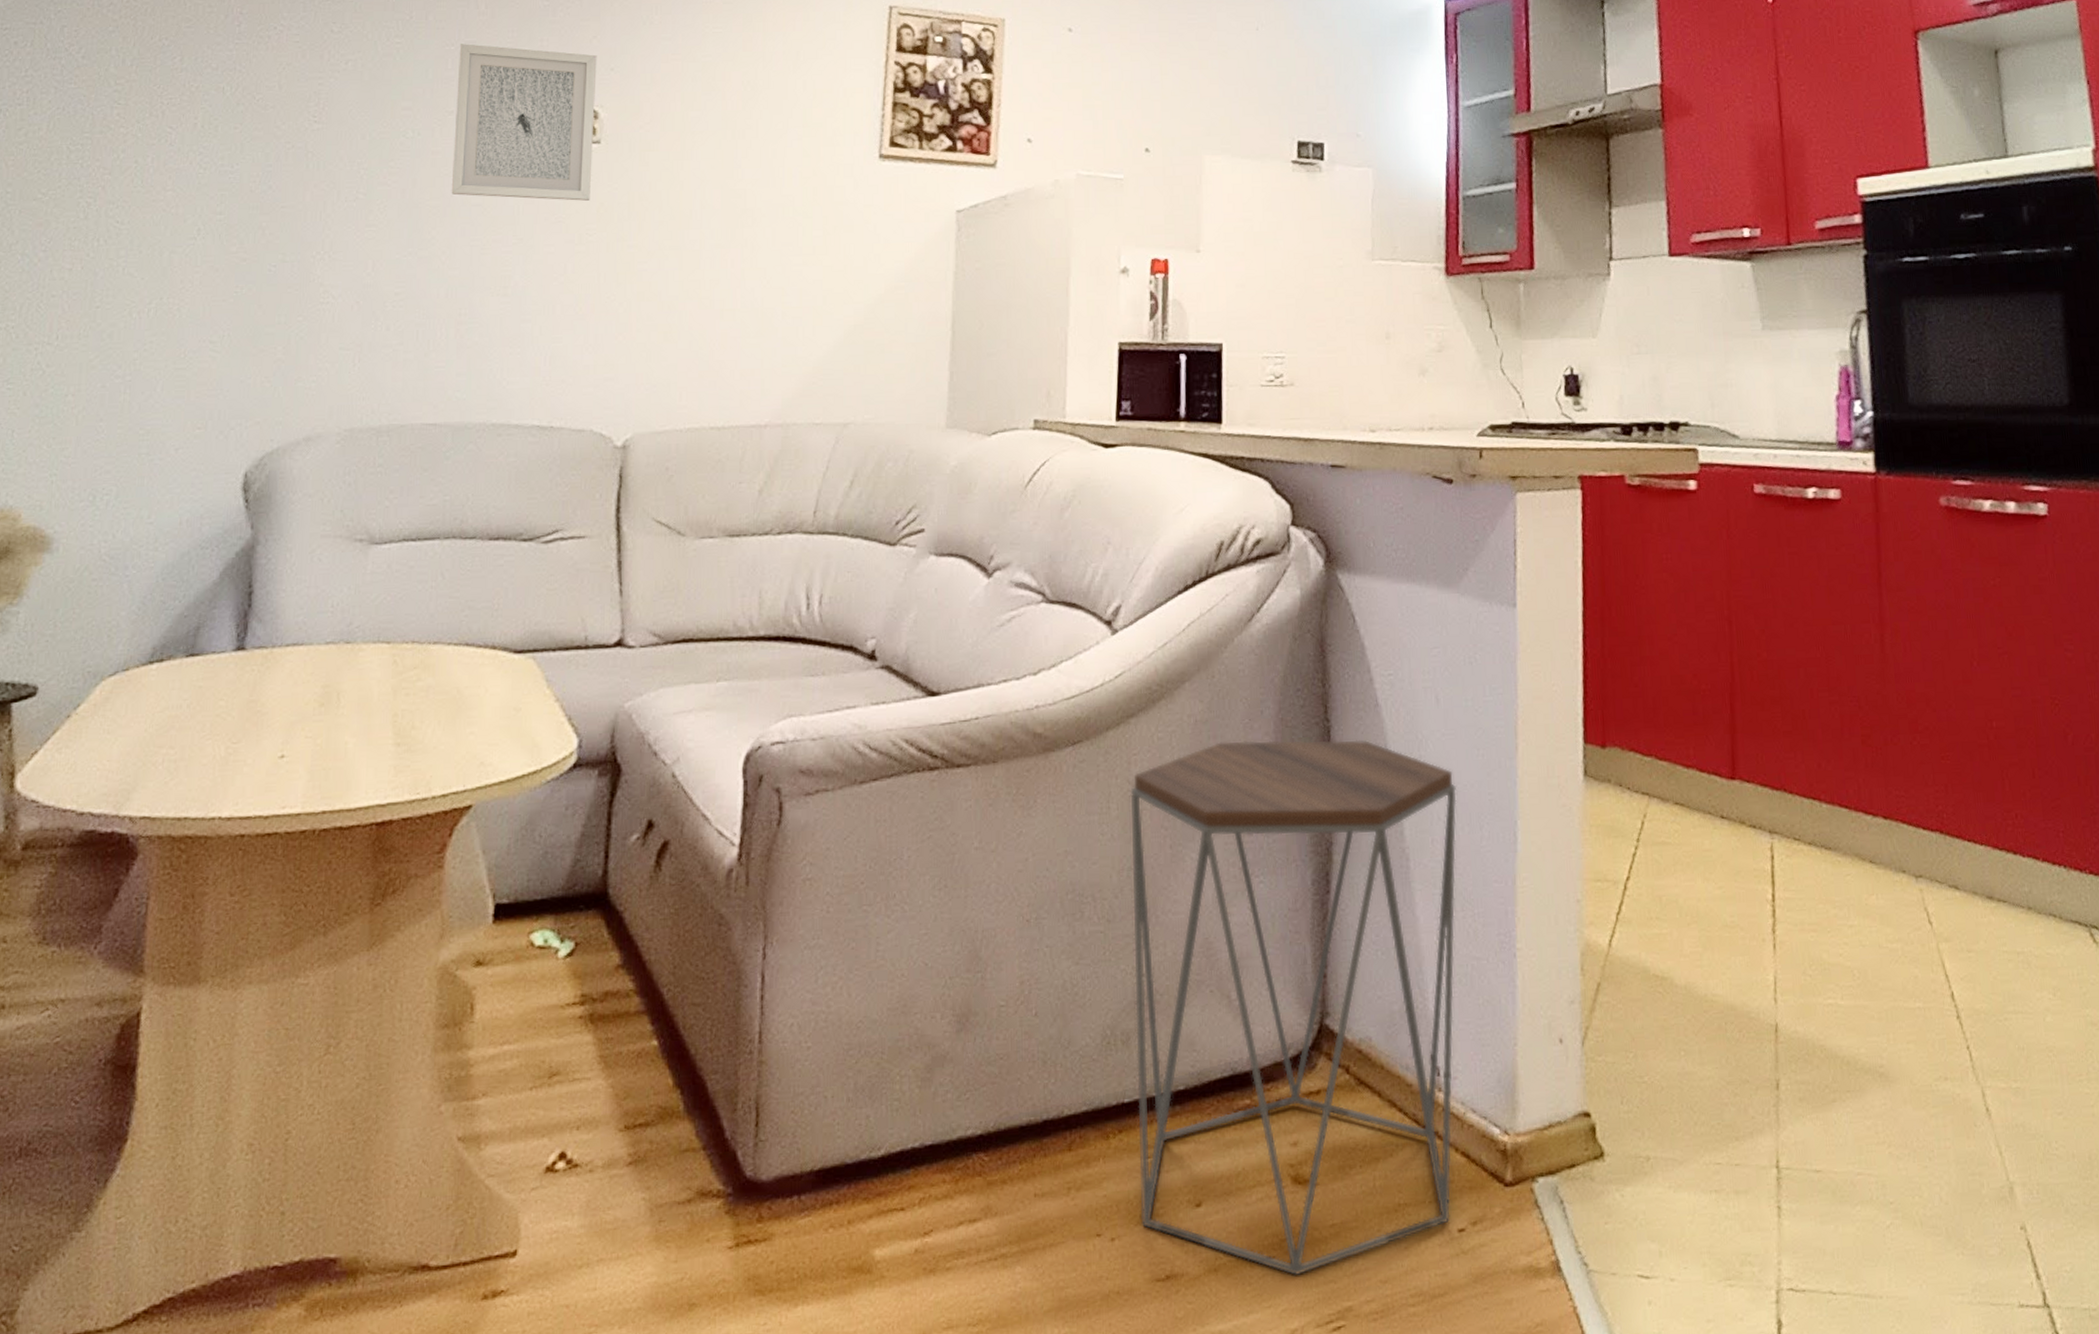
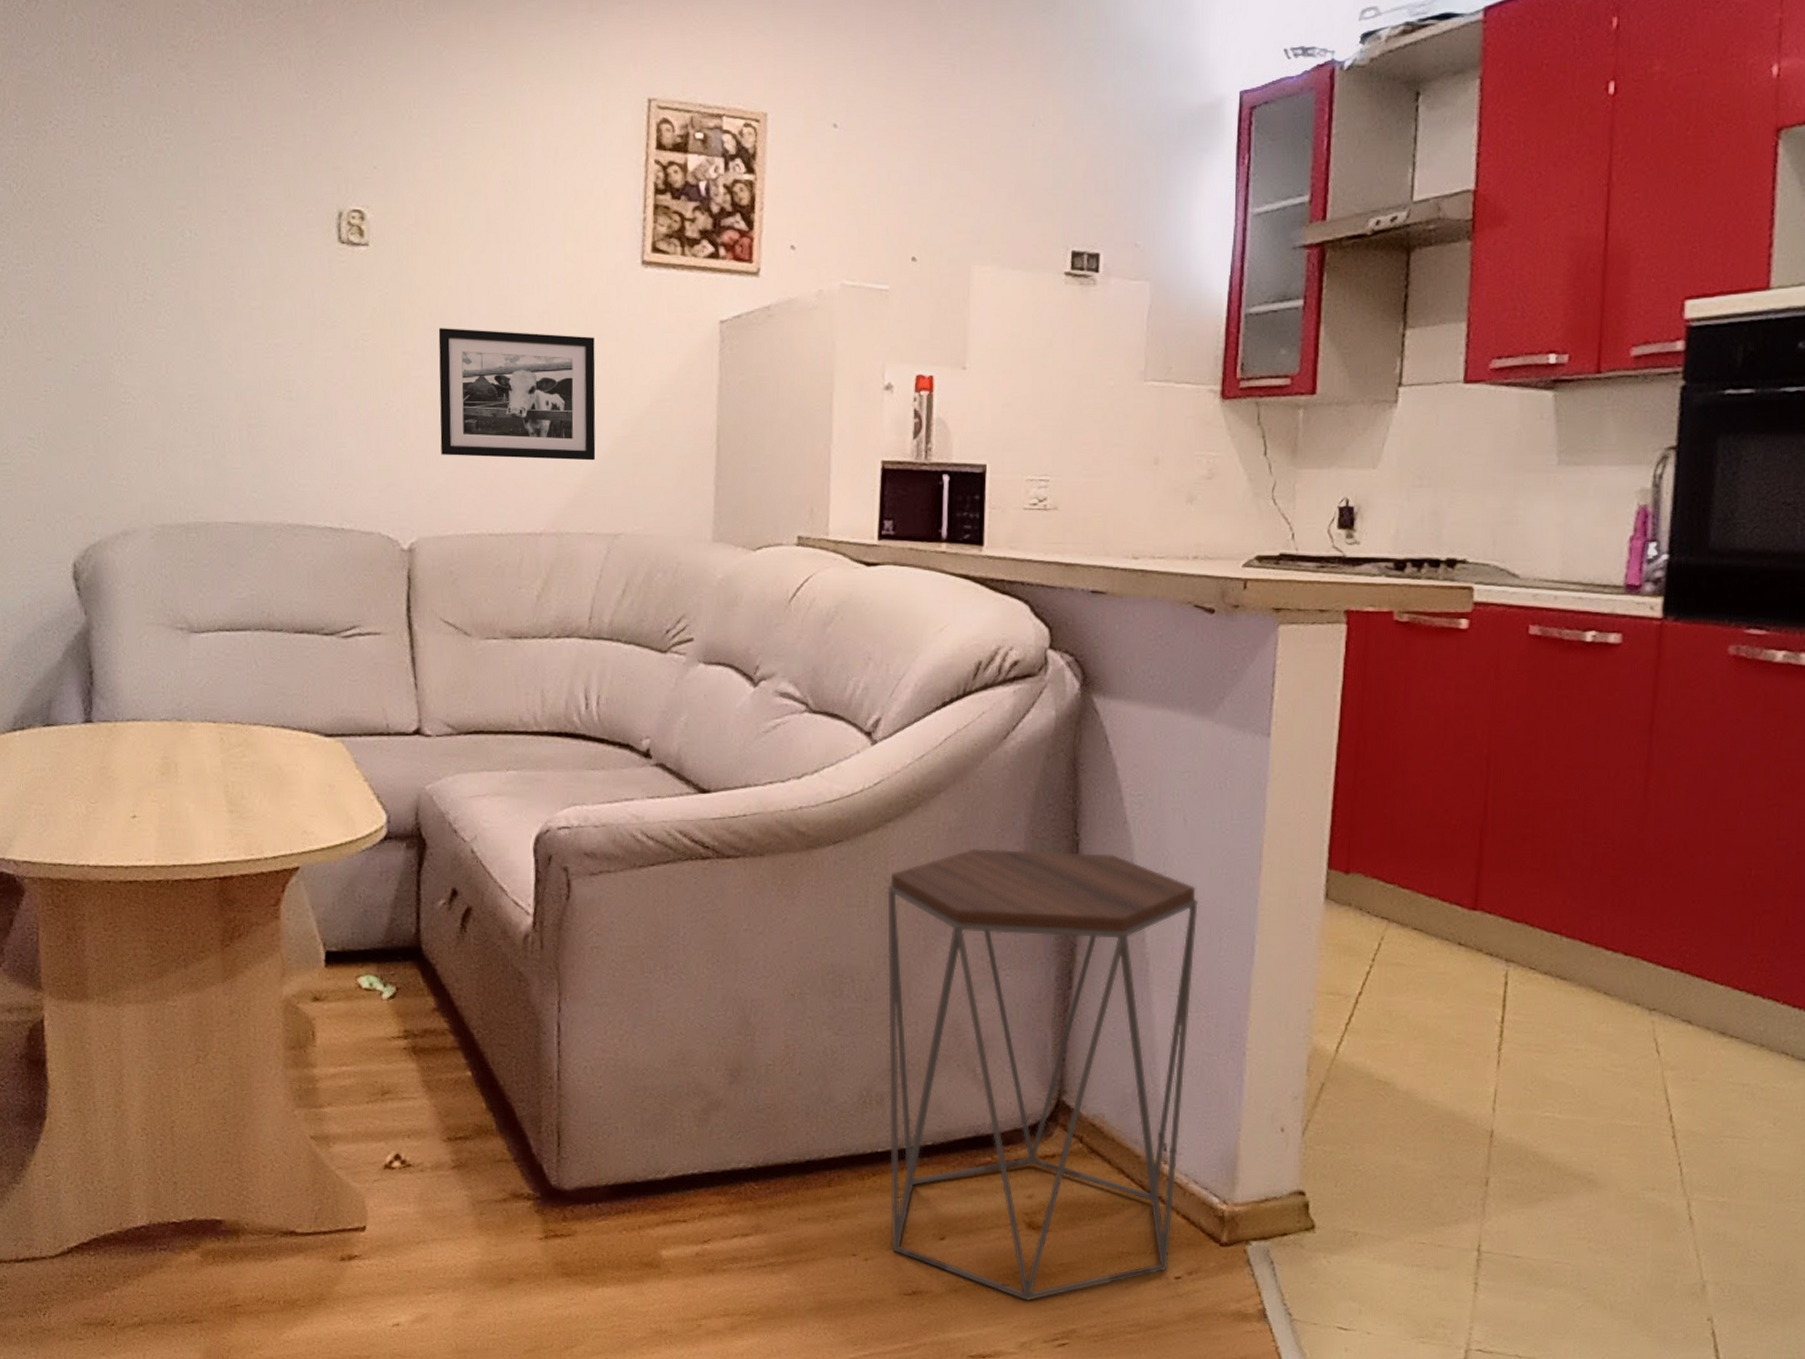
wall art: present [451,44,597,201] -> none [226,139,363,305]
picture frame: none [663,221,829,350] -> present [438,328,596,461]

